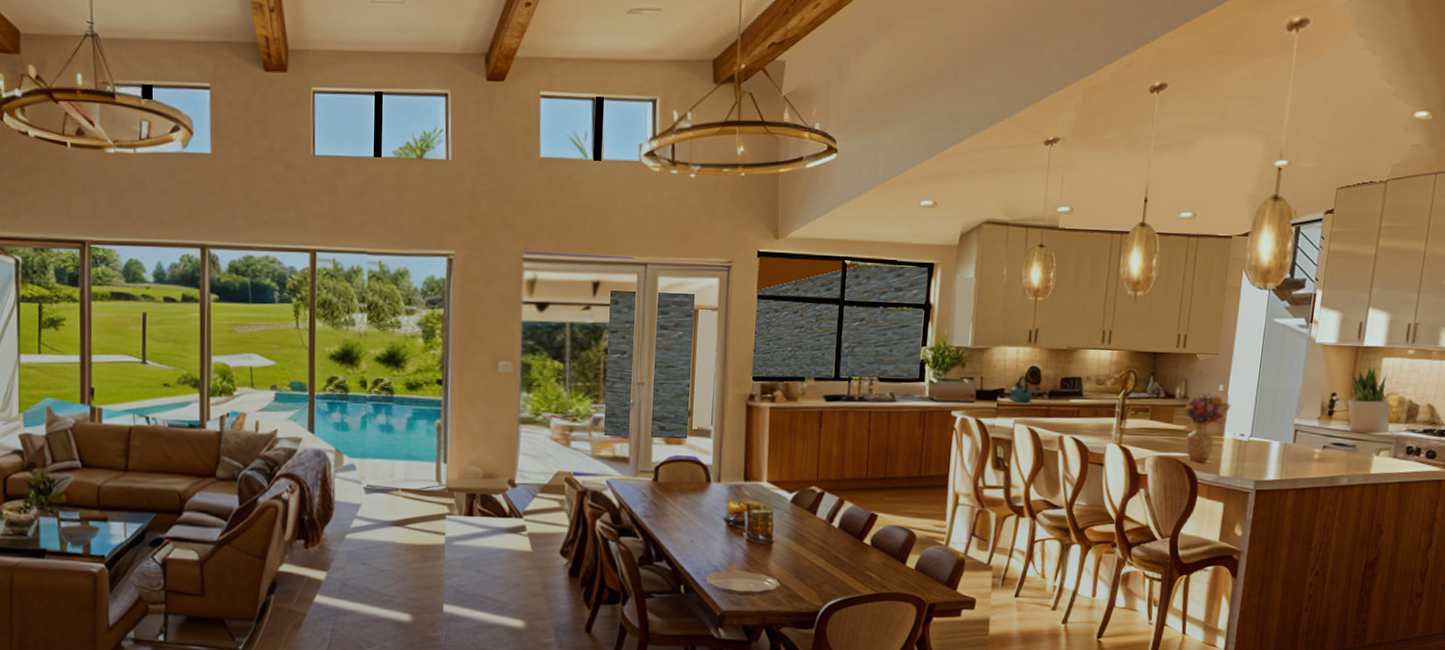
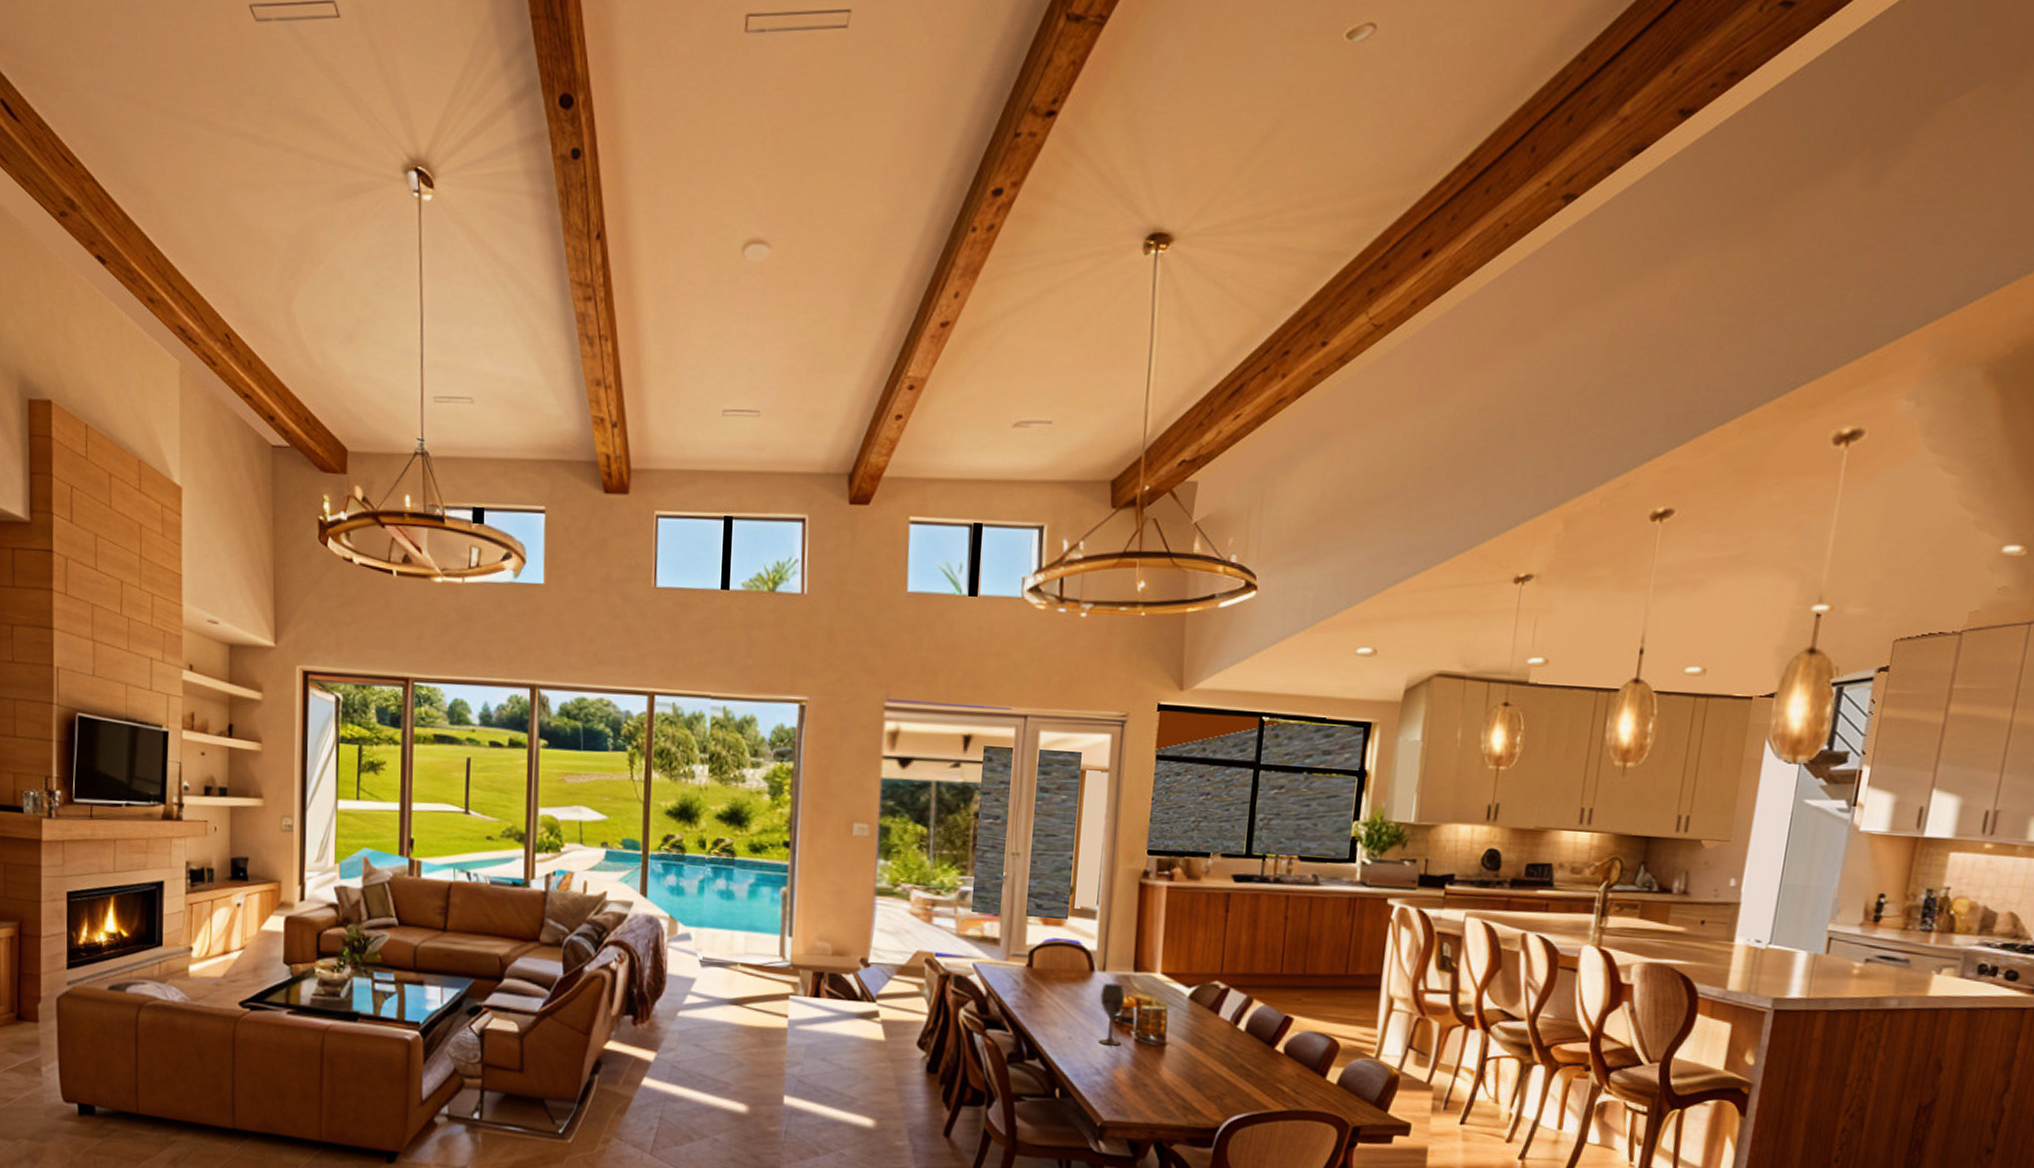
decorative bowl: present [58,523,102,547] -> none [371,986,417,1011]
plate: present [705,570,781,595] -> none [1084,1074,1174,1105]
wine glass: none [715,492,737,546] -> present [1098,983,1125,1046]
kettle: present [1009,376,1033,404] -> none [1460,860,1490,894]
flower arrangement: present [1181,390,1231,463] -> none [1680,884,1745,974]
planter: present [1348,367,1390,434] -> none [1901,863,1958,947]

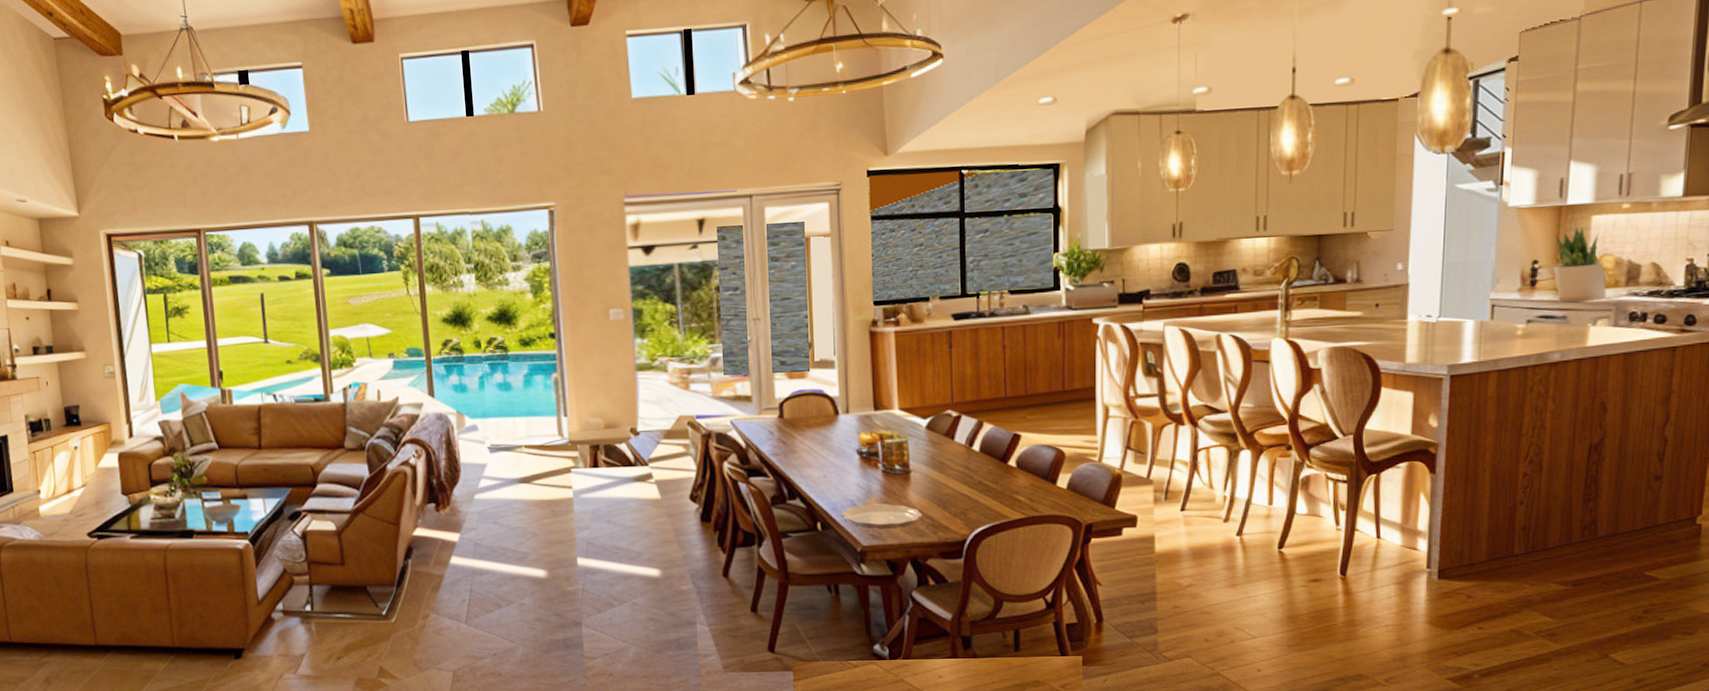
decorative bowl: none [371,986,417,1011] -> present [202,502,243,525]
plate: none [1084,1074,1174,1105] -> present [842,503,923,528]
wine glass: present [1098,983,1125,1046] -> none [846,423,871,479]
planter: none [1901,863,1958,947] -> present [1553,228,1607,303]

